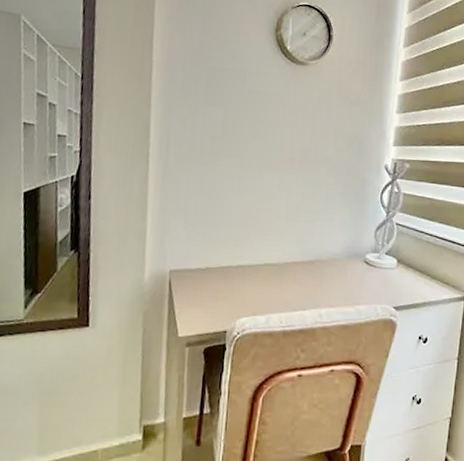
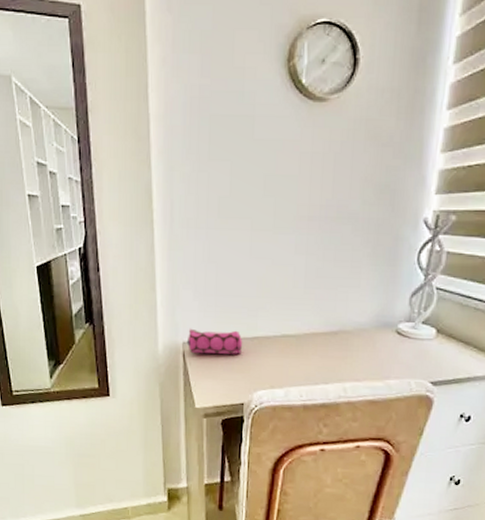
pencil case: none [173,256,229,283] -> present [186,328,243,355]

